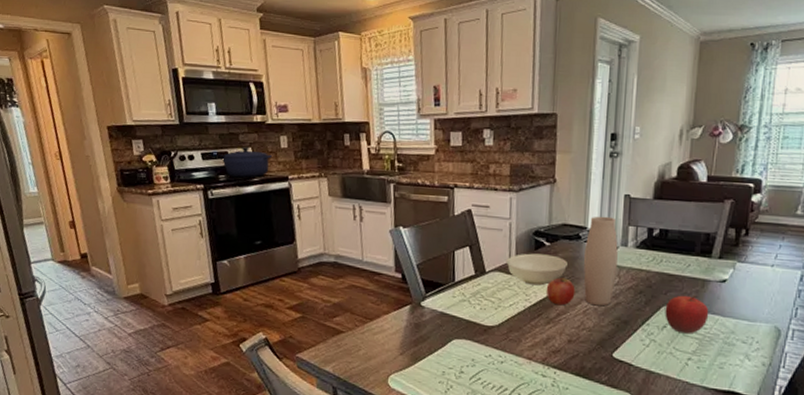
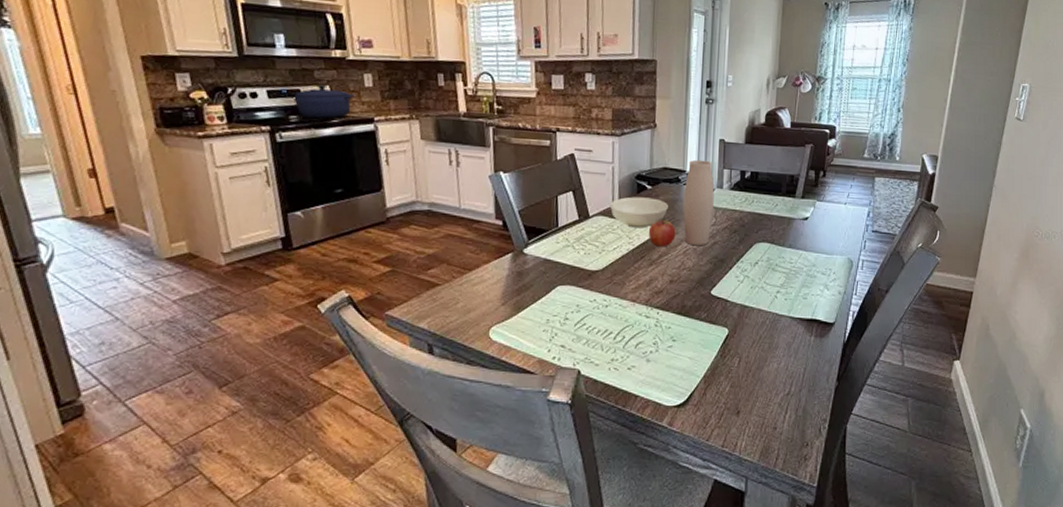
fruit: present [665,295,709,334] -> none [756,232,794,269]

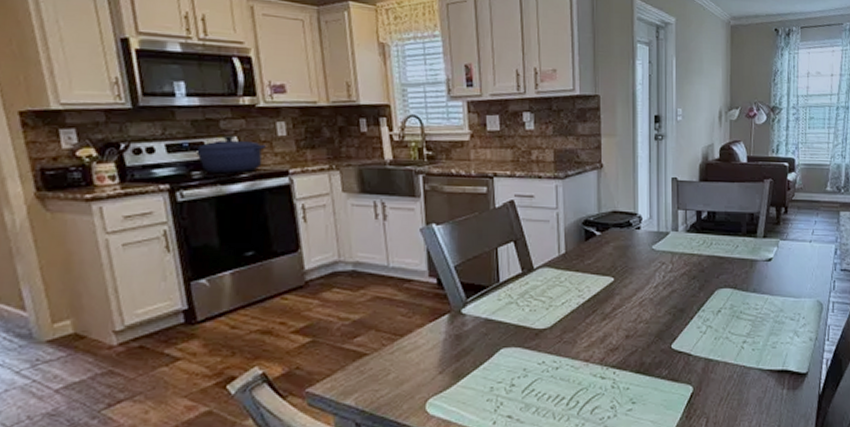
bowl: present [609,196,668,228] -> none [555,245,620,279]
fruit: present [648,220,676,247] -> none [599,269,630,299]
vase: present [683,159,714,246] -> none [635,201,669,296]

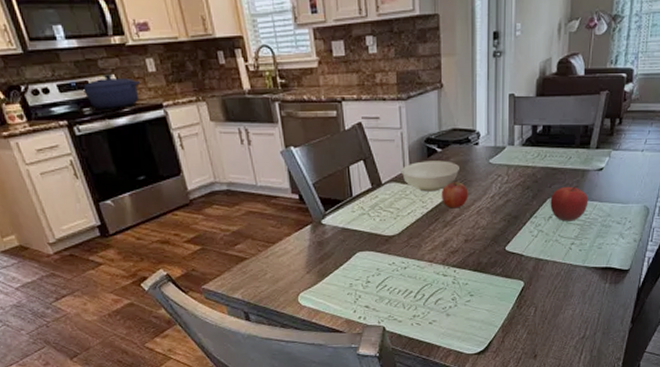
bowl: none [555,245,620,279] -> present [401,160,459,192]
fruit: none [599,269,630,299] -> present [441,182,468,209]
fruit: none [718,276,759,316] -> present [550,185,589,222]

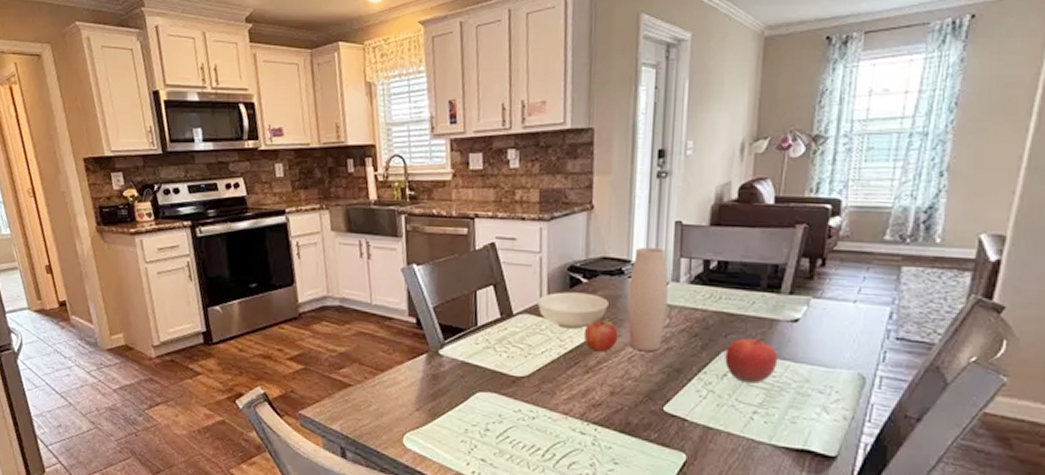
cooking pot: present [80,73,140,110] -> none [208,176,266,213]
vase: none [474,117,506,205] -> present [627,247,668,352]

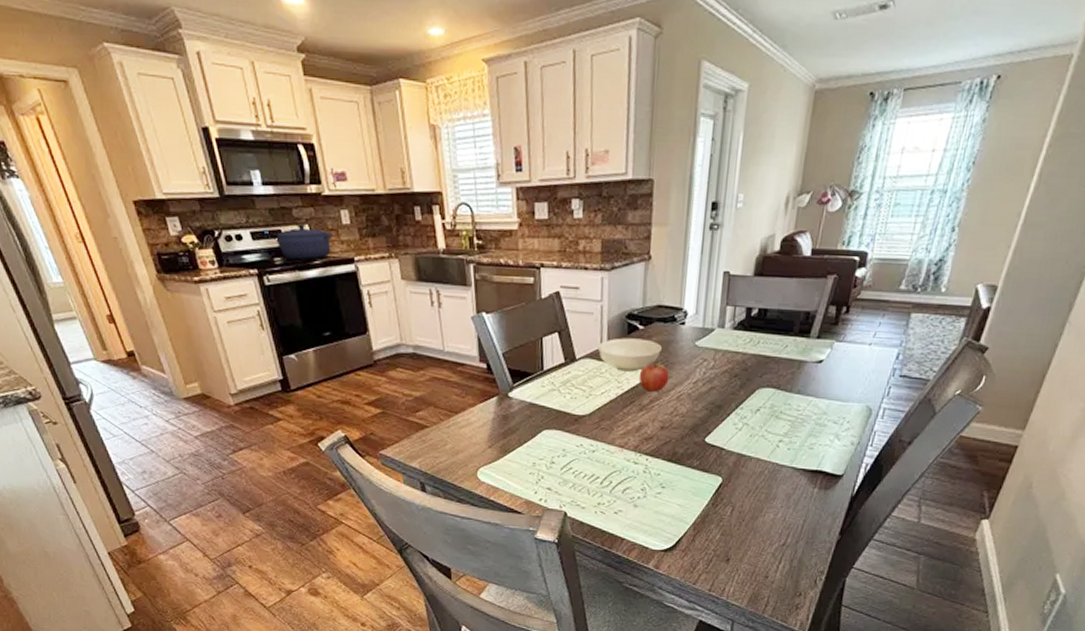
cooking pot: none [208,176,266,213] -> present [273,223,333,261]
vase: present [627,247,668,352] -> none [678,295,715,392]
fruit: present [725,337,778,383] -> none [759,376,803,416]

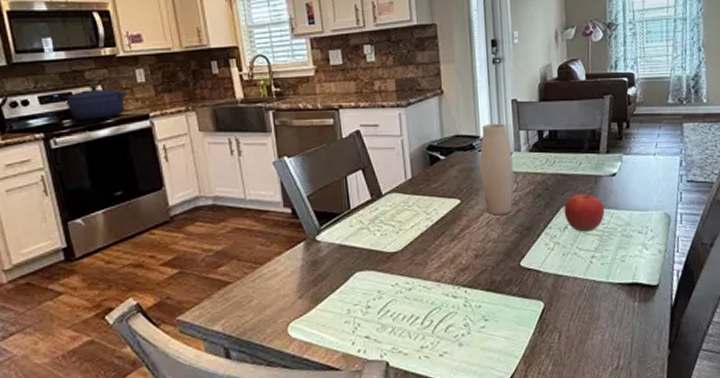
bowl: present [597,338,662,372] -> none [402,168,465,203]
fruit: present [638,363,669,392] -> none [446,191,476,220]
vase: none [678,295,715,392] -> present [479,123,514,216]
fruit: none [759,376,803,416] -> present [564,192,605,232]

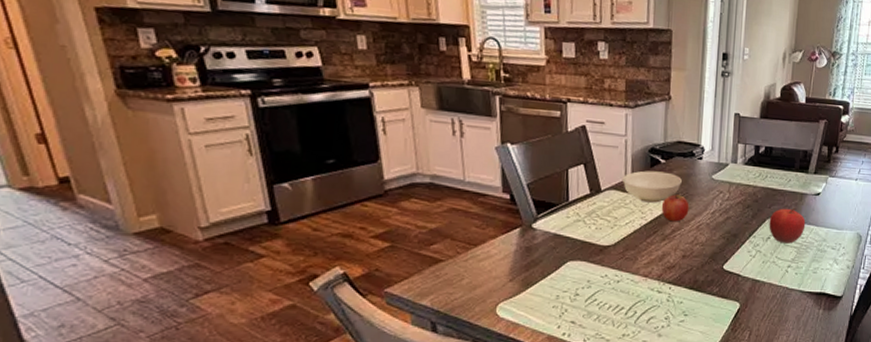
cooking pot: present [63,84,127,121] -> none [274,44,346,85]
bowl: none [402,168,465,203] -> present [622,170,682,203]
fruit: none [446,191,476,220] -> present [661,194,689,222]
vase: present [479,123,514,216] -> none [697,133,729,221]

